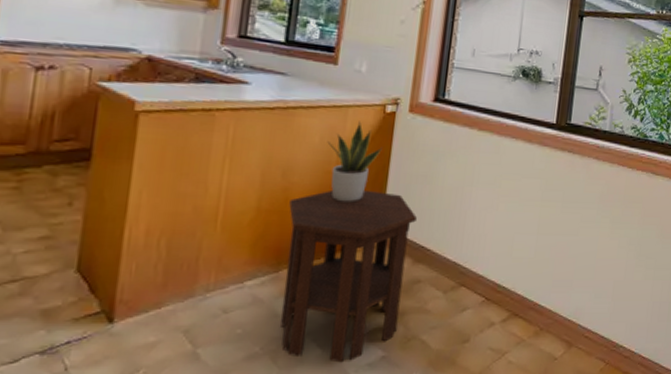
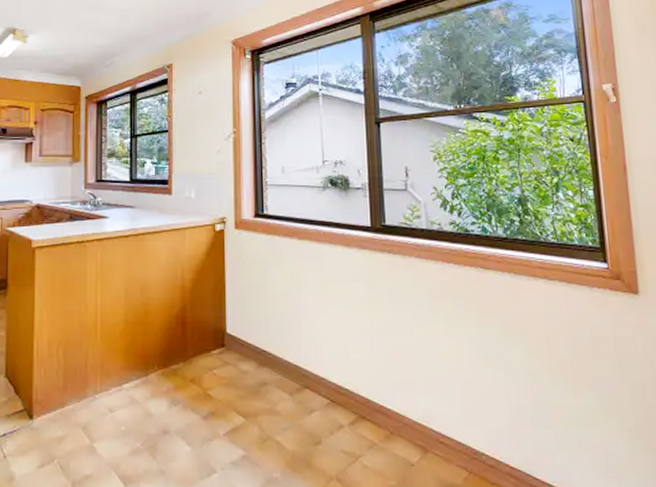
side table: present [280,189,418,363] -> none [149,300,256,460]
potted plant: present [327,121,382,203] -> none [172,240,217,312]

